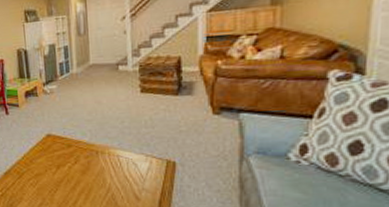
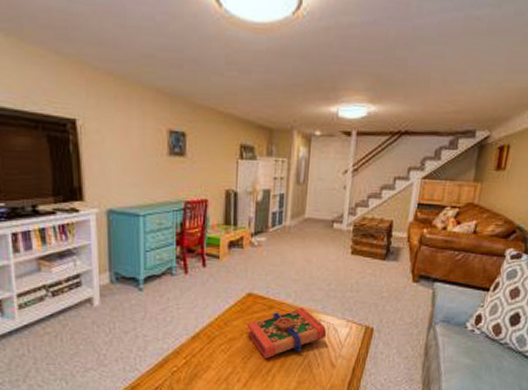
book: none [50,144,126,192] -> present [247,307,326,359]

